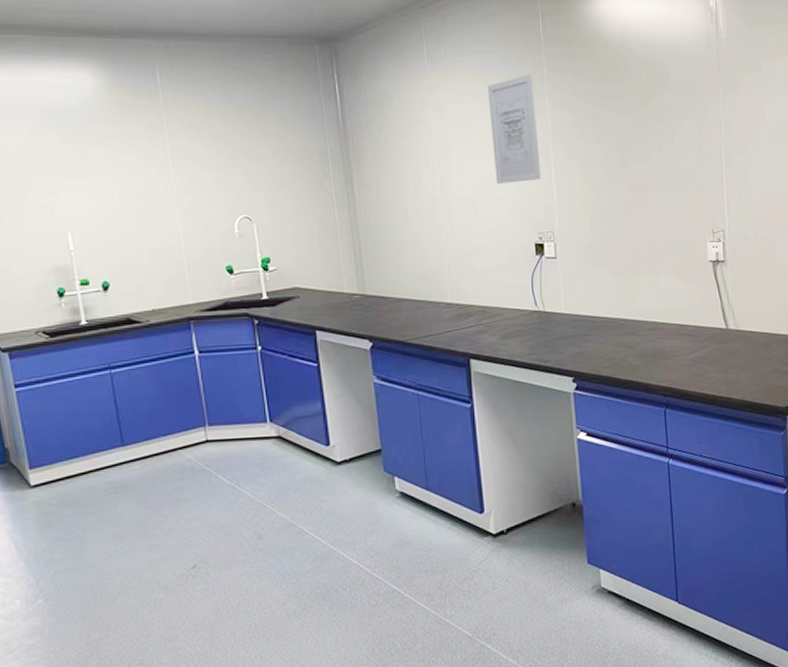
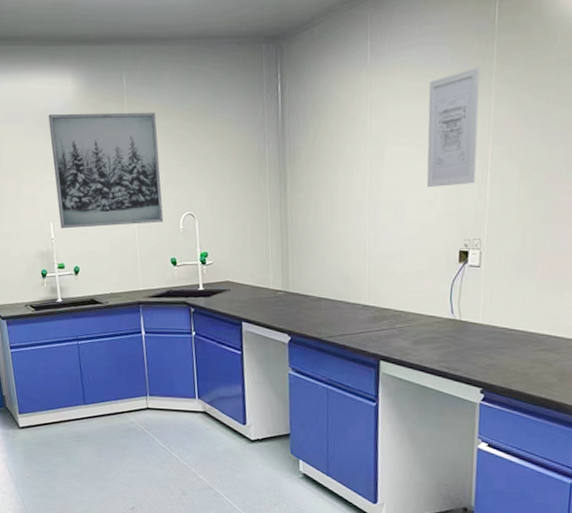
wall art: none [61,110,215,239] -> present [48,112,164,229]

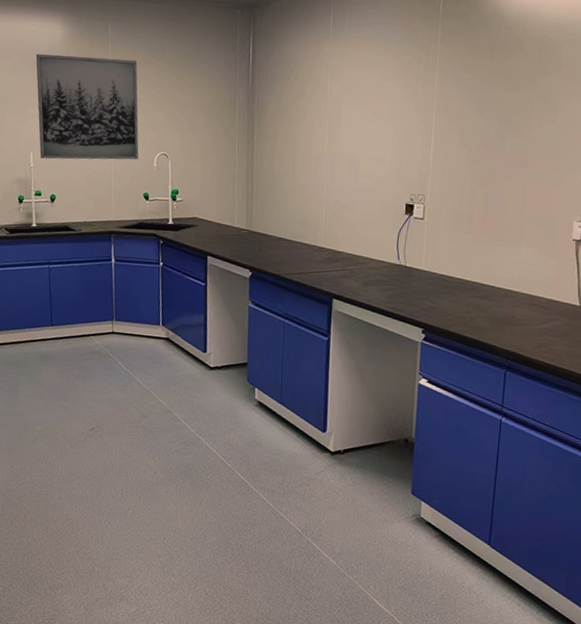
wall art: present [426,67,480,188] -> none [378,46,427,147]

